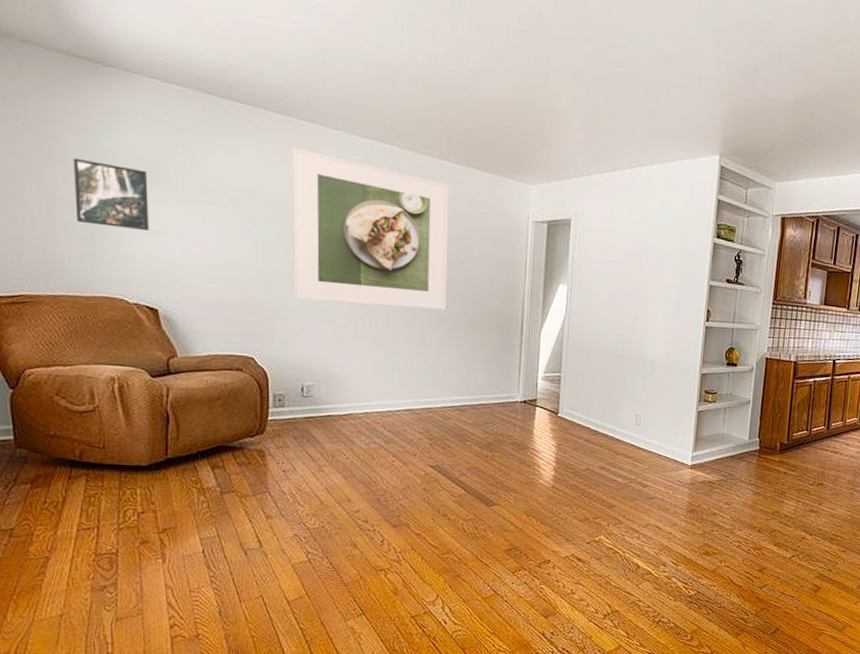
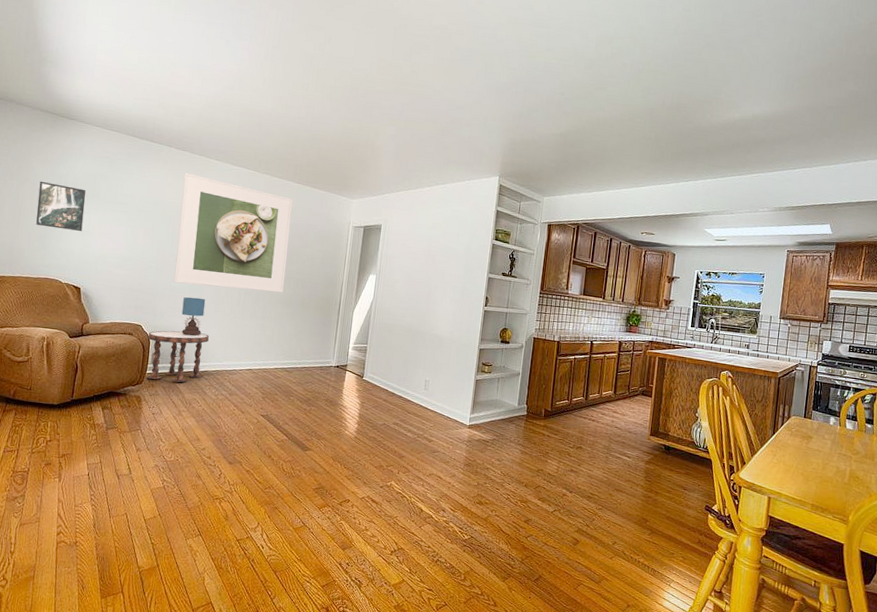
side table: none [264,363,350,431] -> present [146,330,209,383]
table lamp: none [309,318,341,370] -> present [181,297,206,336]

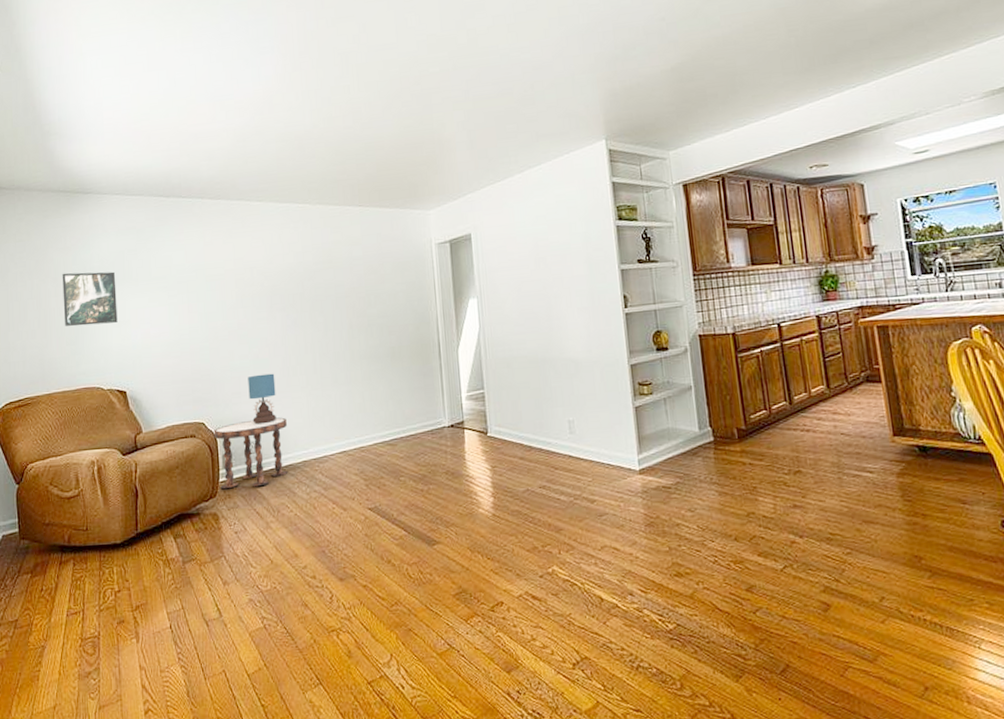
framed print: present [174,173,293,293] -> none [224,224,366,361]

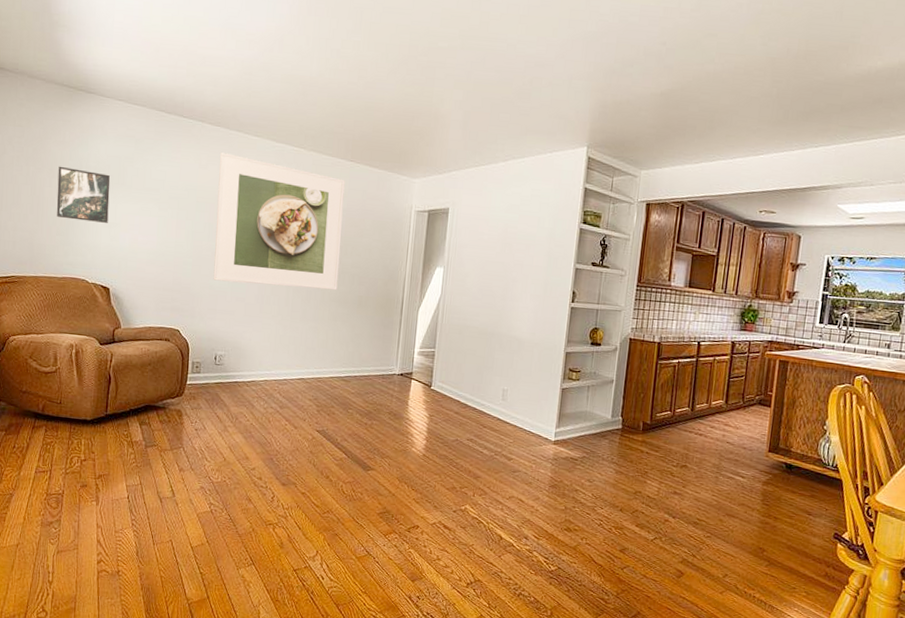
side table: present [213,417,288,490] -> none [186,335,255,395]
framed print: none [224,224,366,361] -> present [213,153,345,291]
table lamp: present [248,373,276,425] -> none [223,296,250,342]

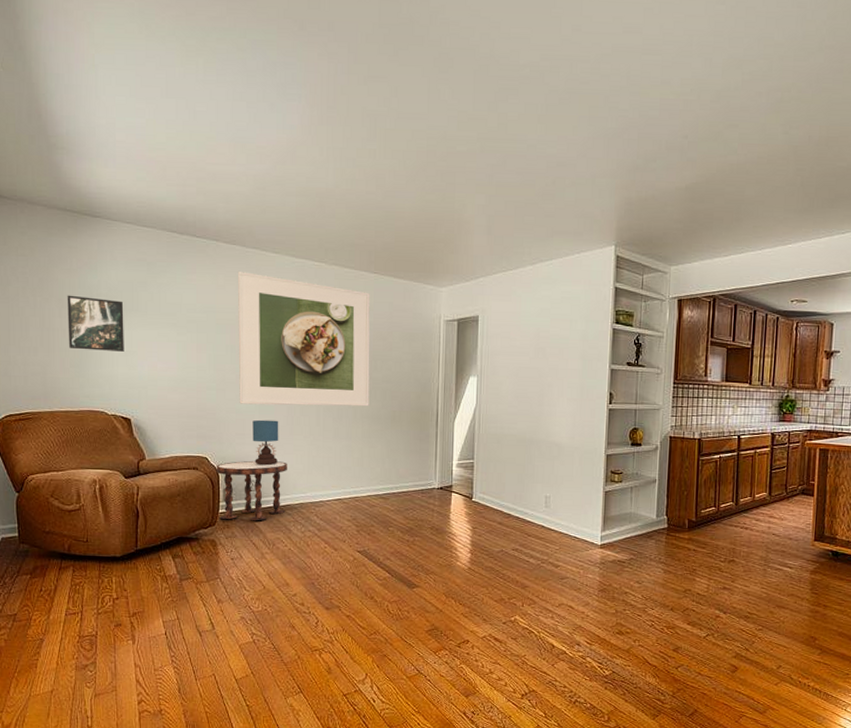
side table: none [186,335,255,395] -> present [216,460,287,521]
table lamp: none [223,296,250,342] -> present [252,419,279,466]

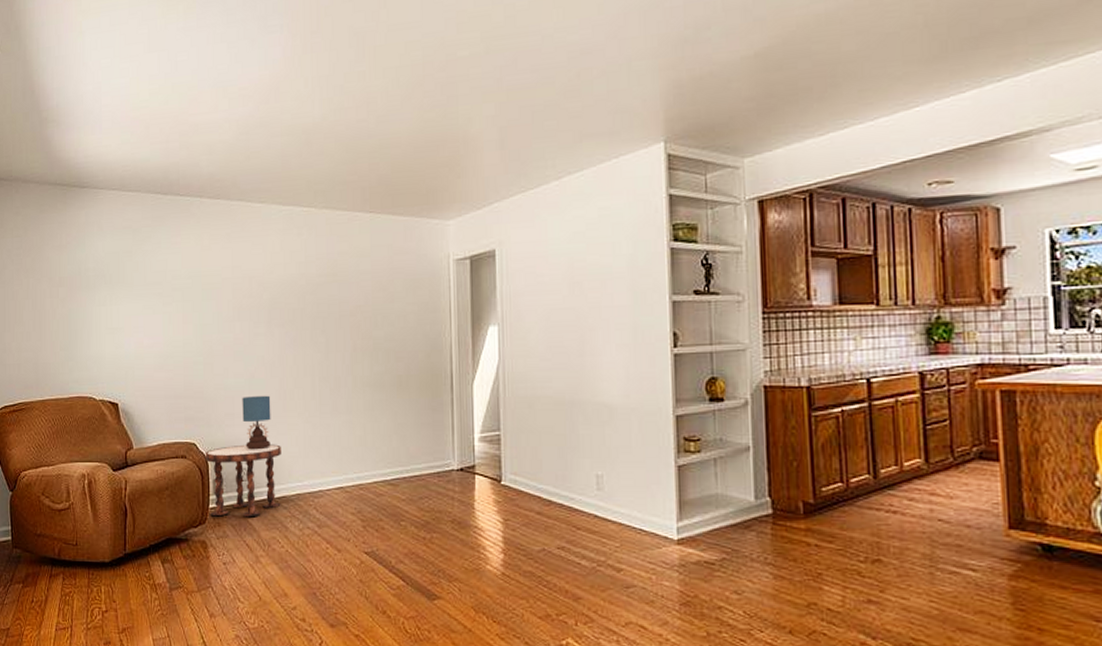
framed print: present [67,295,124,352] -> none [57,273,111,331]
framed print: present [238,272,370,407] -> none [223,228,371,379]

